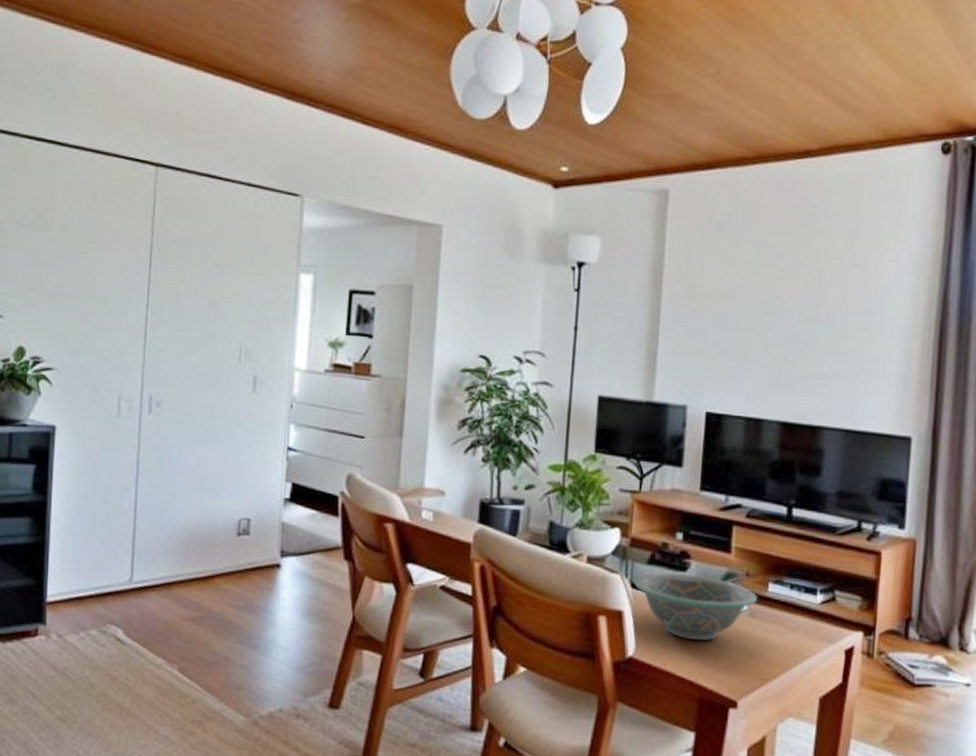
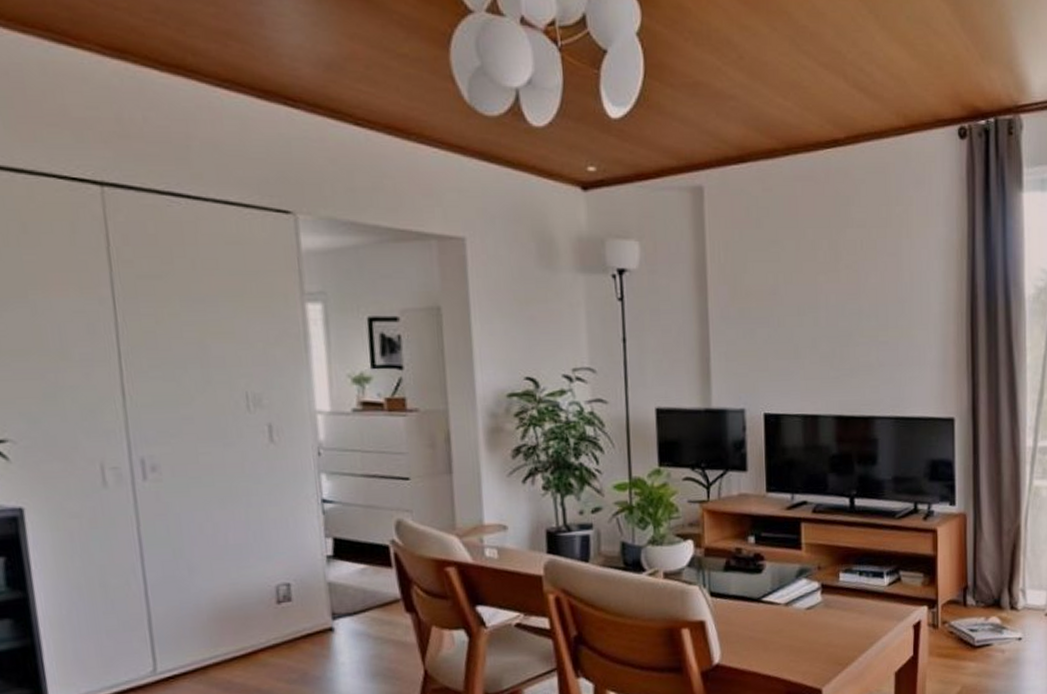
decorative bowl: present [634,572,757,641] -> none [713,575,830,638]

